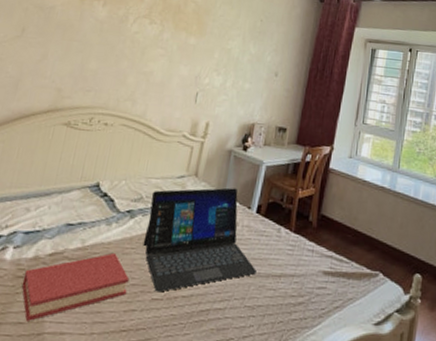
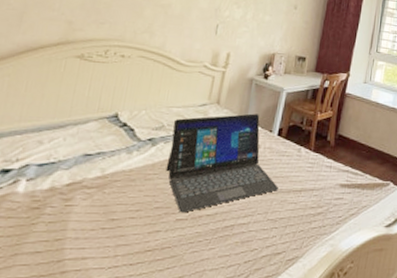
hardback book: present [21,252,130,321] -> none [37,179,153,250]

